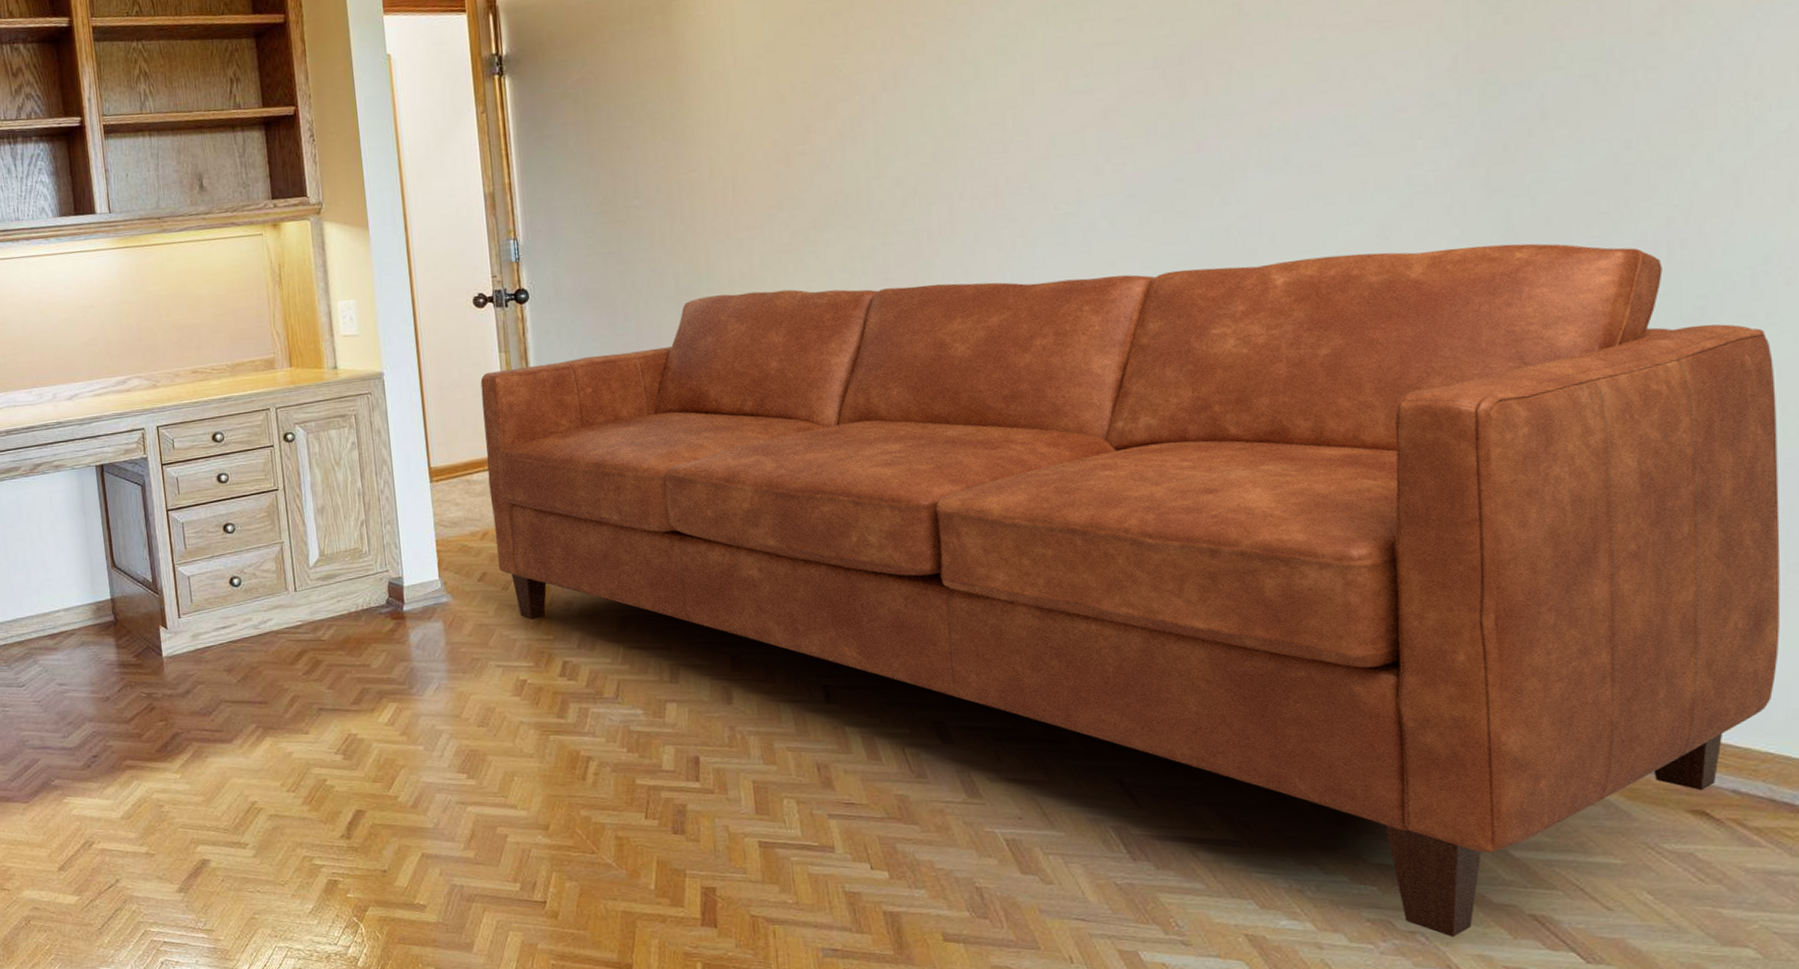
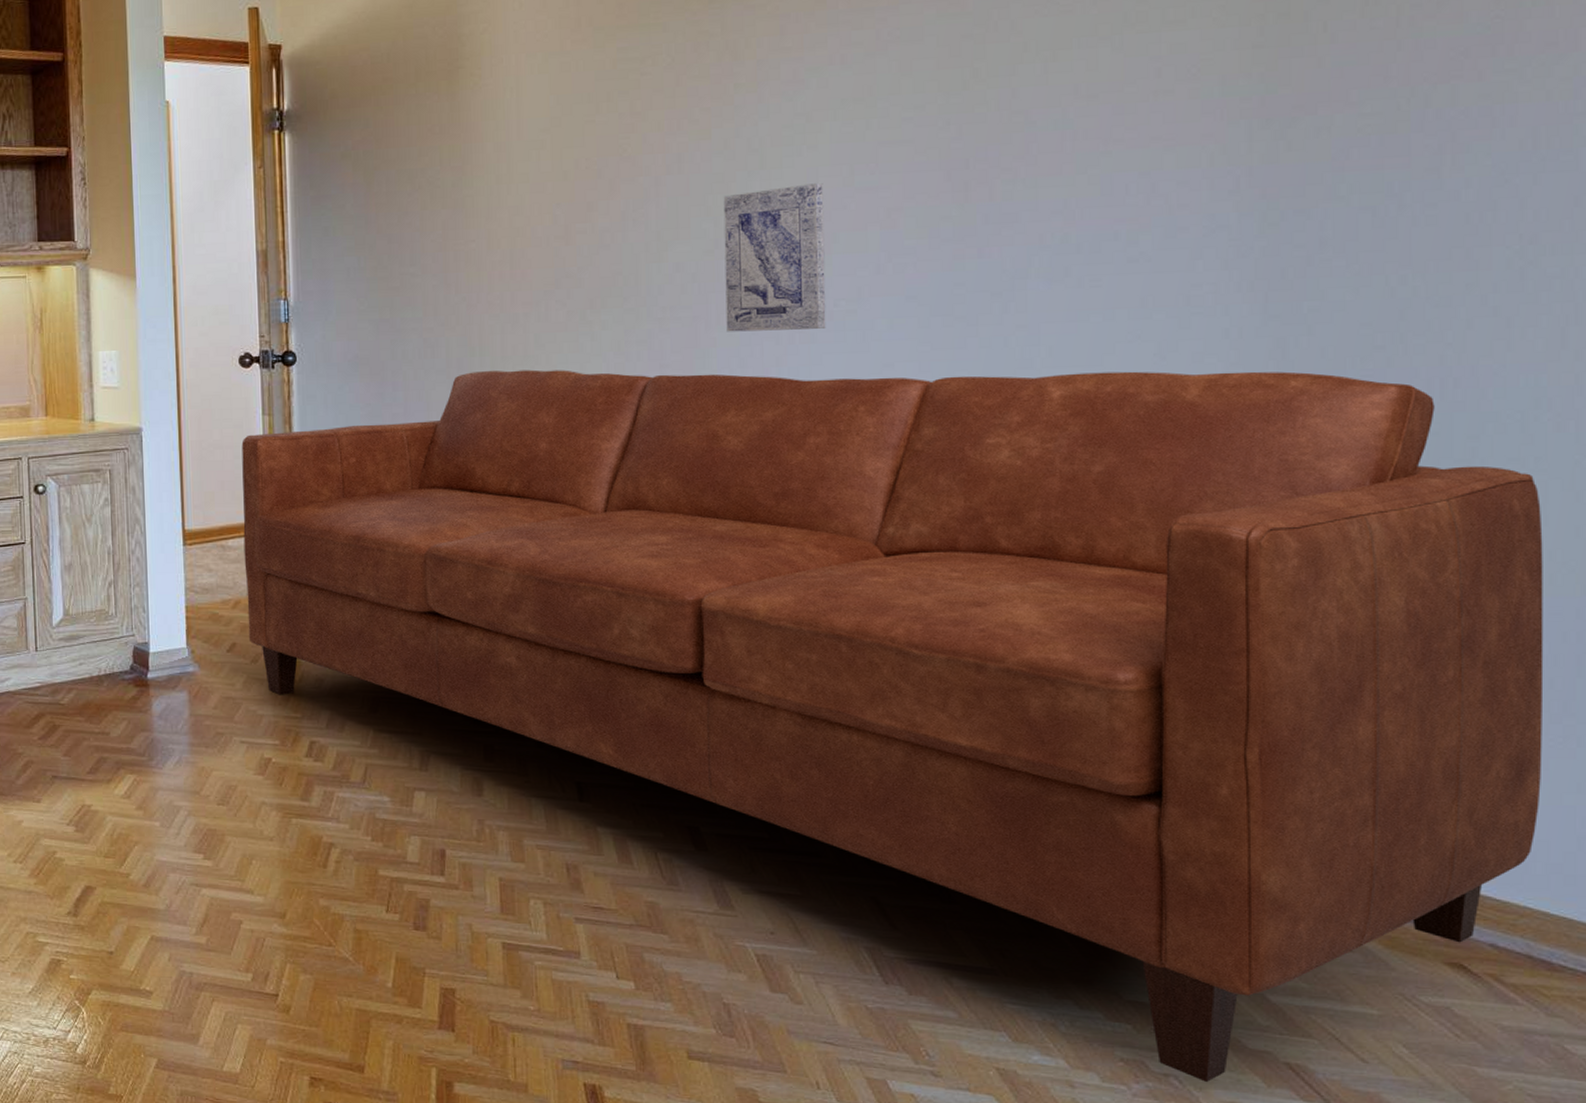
wall art: none [940,88,1048,242] -> present [723,182,826,332]

